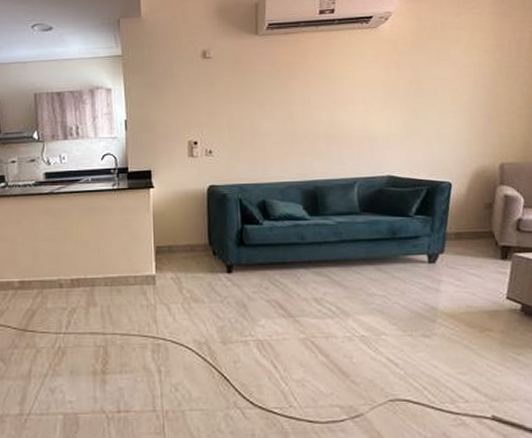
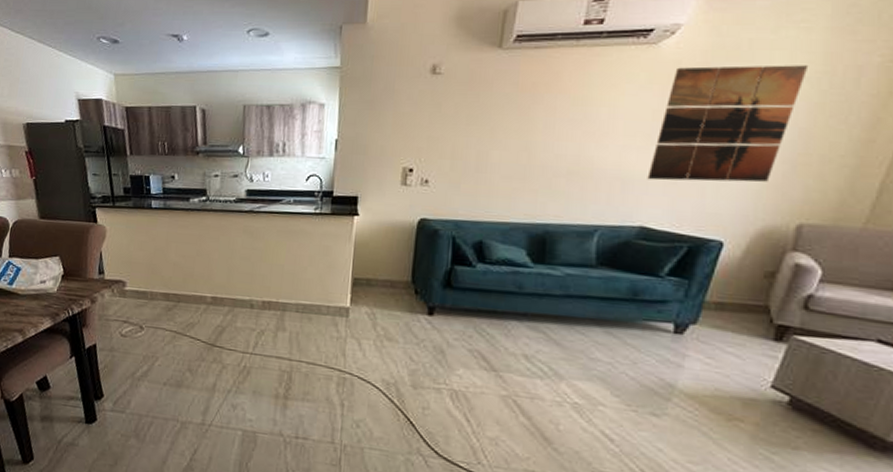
wall art: none [386,41,485,137] -> present [647,65,809,183]

